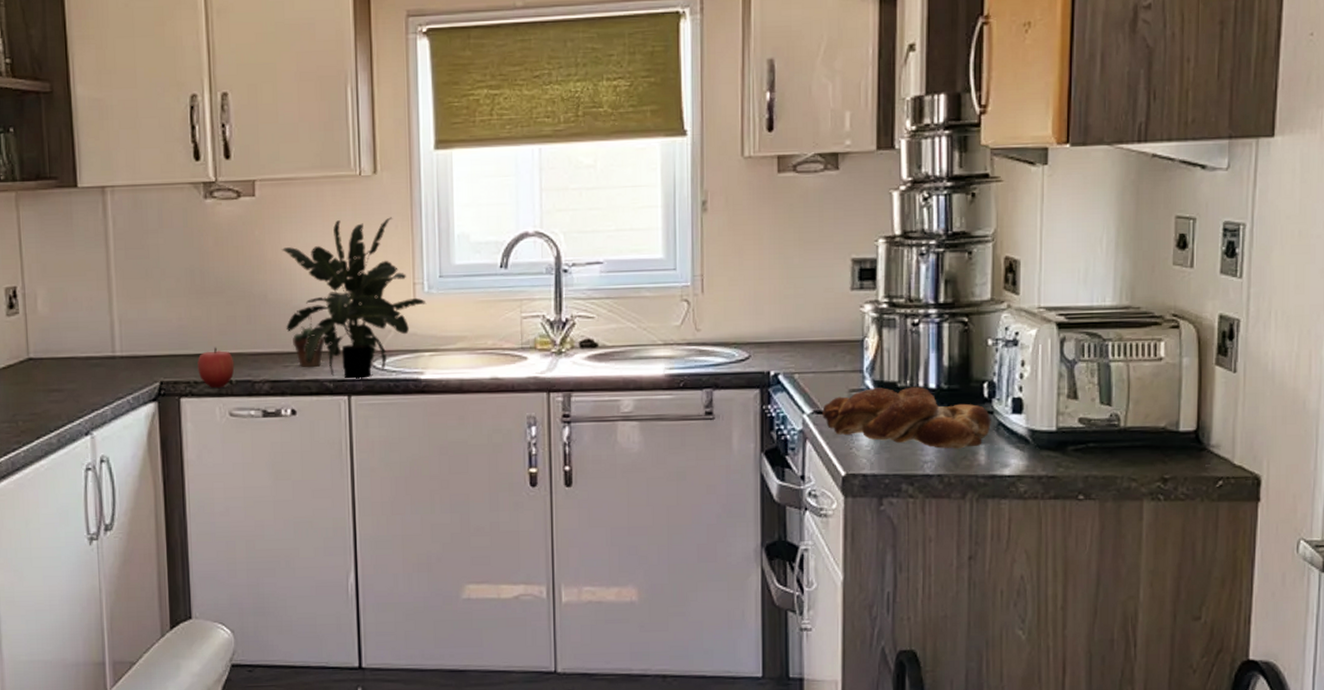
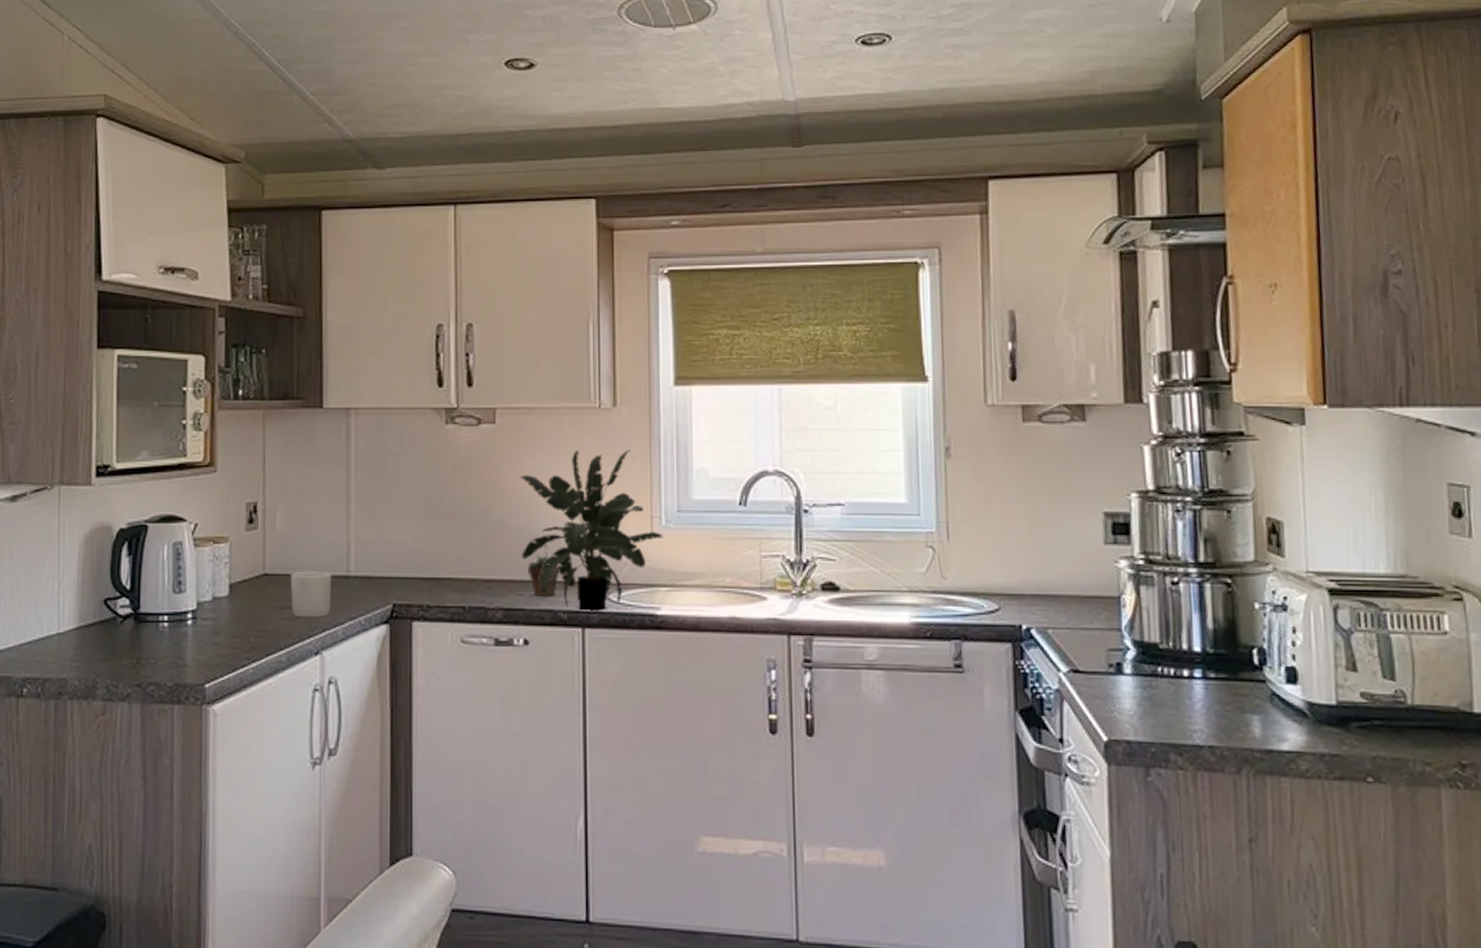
mug: none [56,353,98,400] -> present [291,571,332,618]
fruit: present [197,347,235,389] -> none [431,571,468,614]
bread loaf: present [822,386,991,449] -> none [1079,648,1264,719]

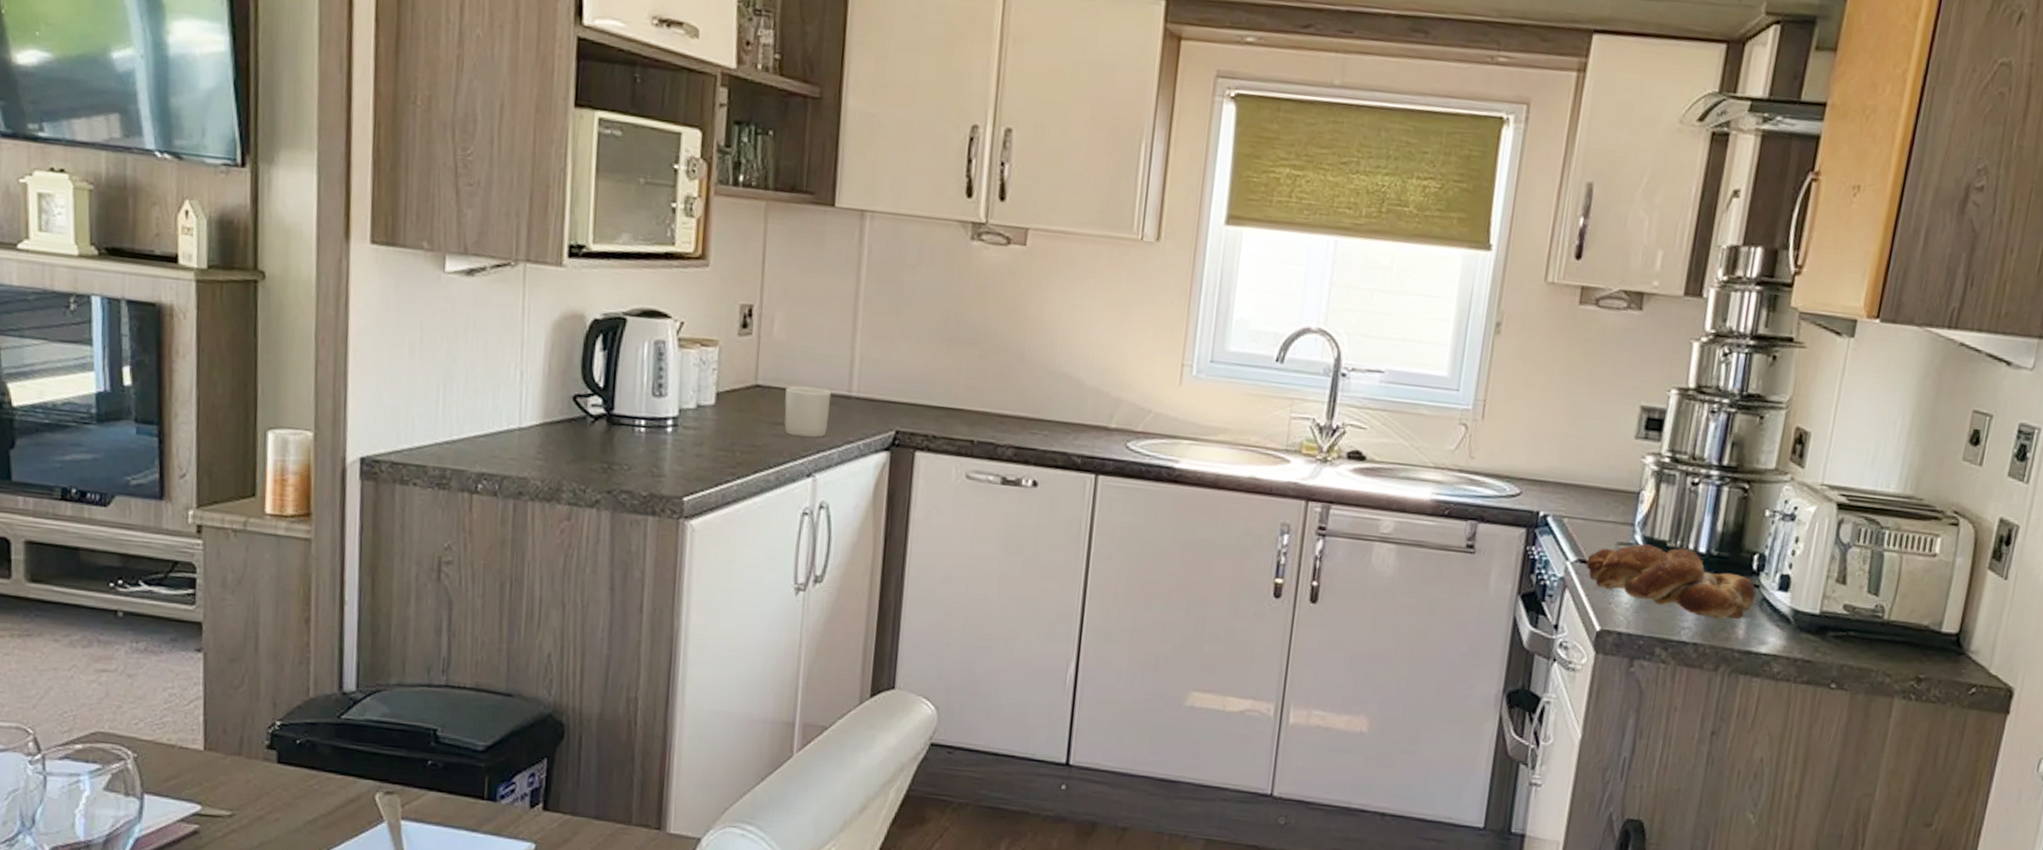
potted plant: present [520,450,664,611] -> none [1039,285,1193,458]
succulent plant: present [528,544,560,598] -> none [1044,382,1080,440]
bread loaf: none [1079,648,1264,719] -> present [1586,543,1756,620]

